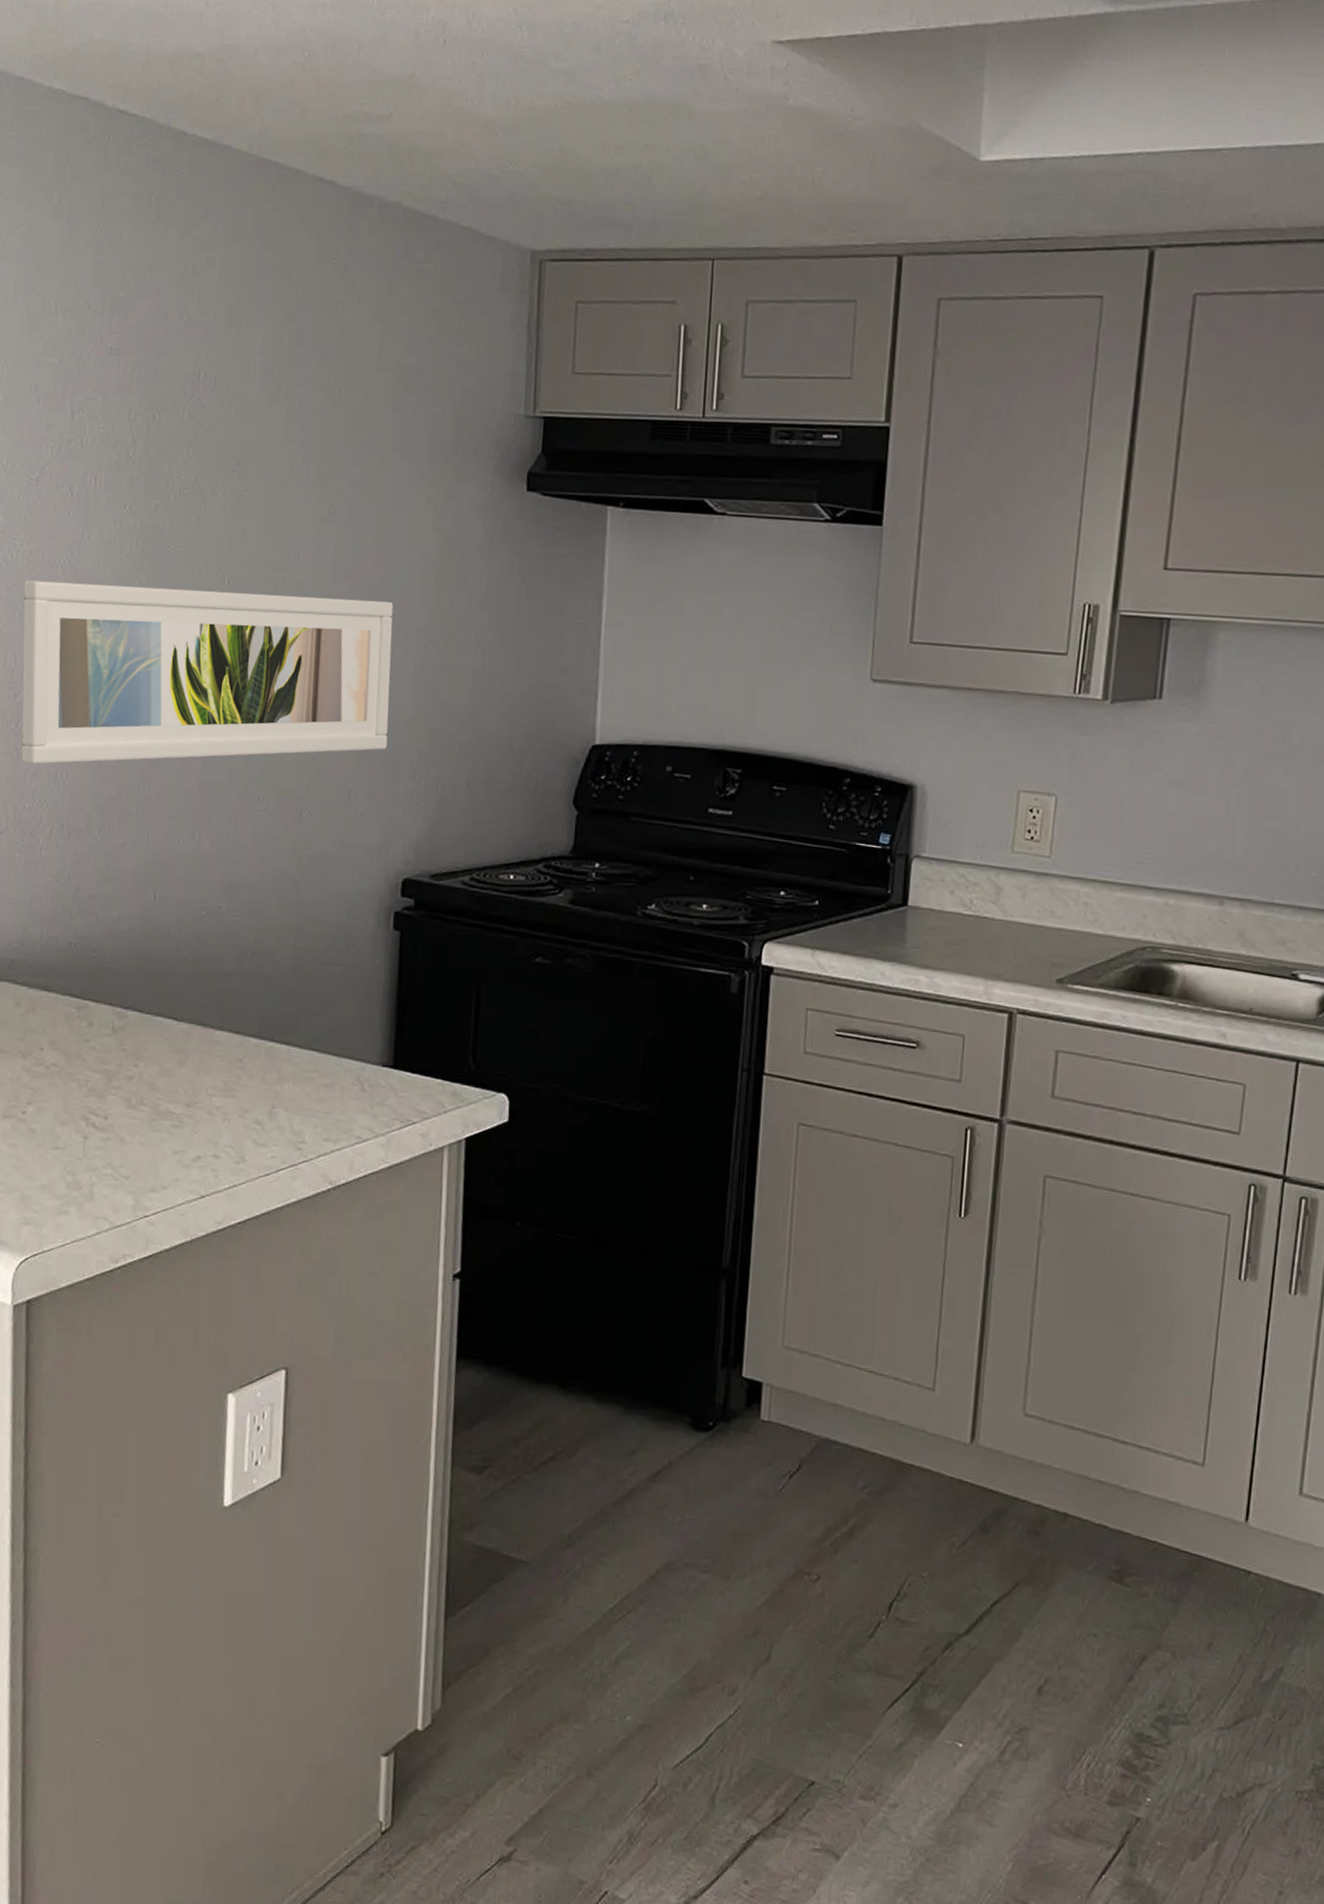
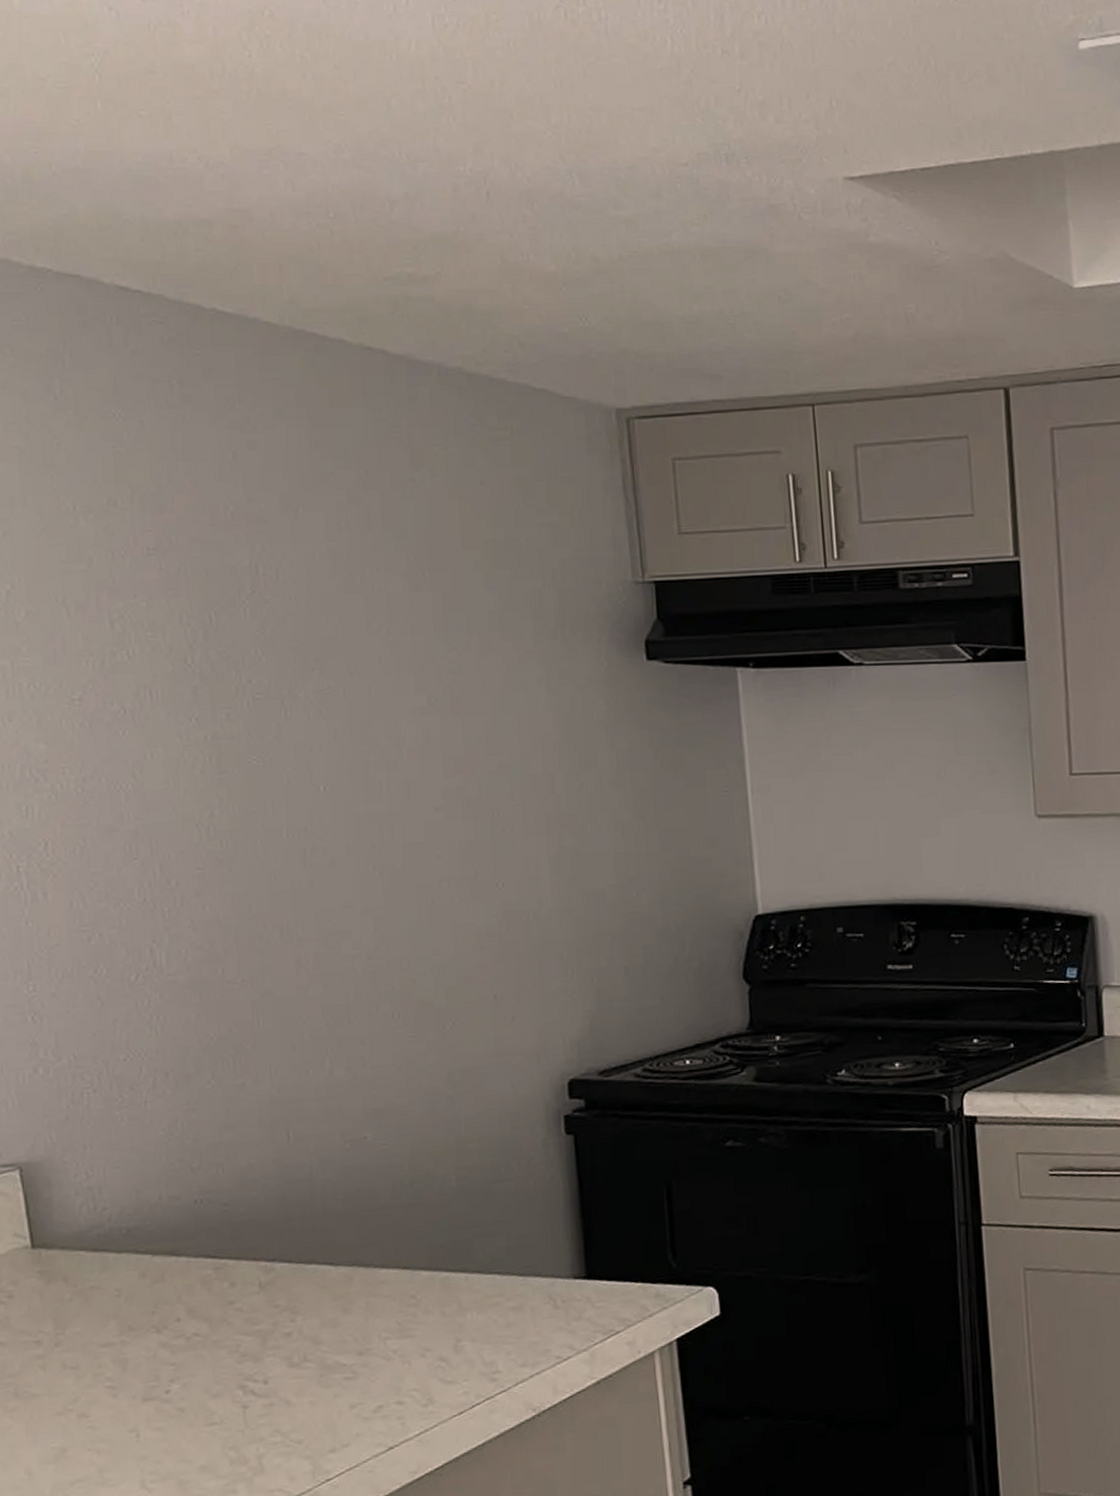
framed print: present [21,580,394,764] -> none [81,791,531,1012]

